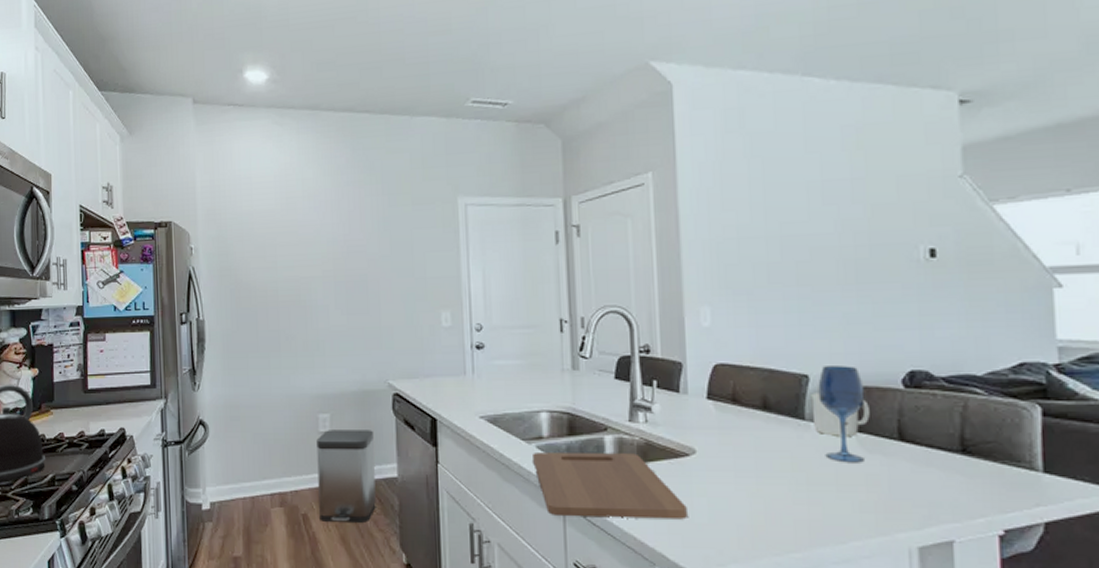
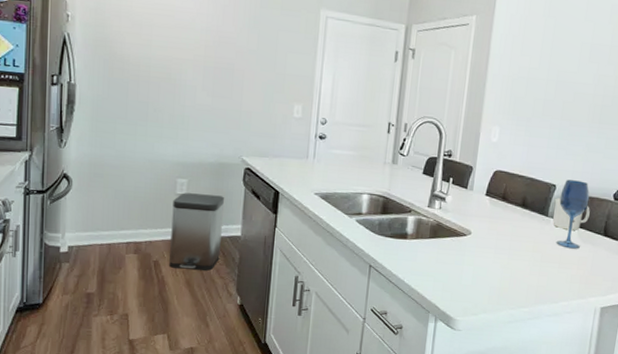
cutting board: present [533,453,687,520] -> none [351,225,458,281]

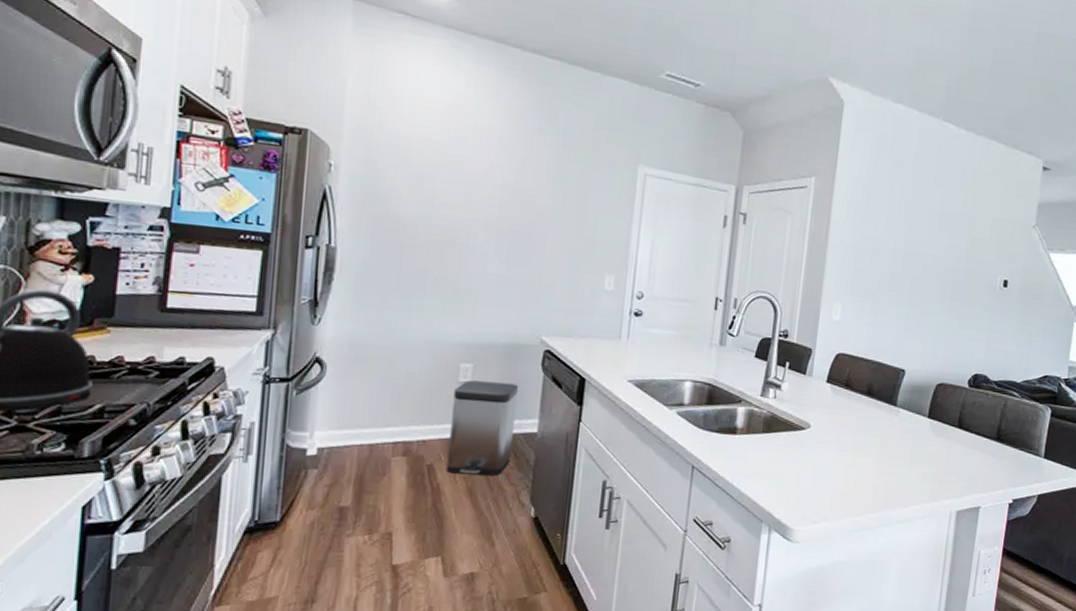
mug: present [552,198,590,230] -> none [901,385,943,422]
wineglass: present [556,179,590,249] -> none [905,364,943,444]

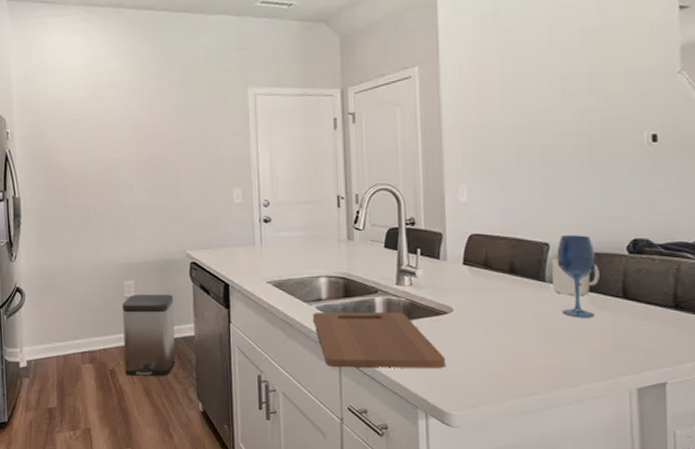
cutting board: none [671,418,796,484] -> present [313,312,445,369]
mug: none [901,385,943,422] -> present [551,258,599,295]
wineglass: none [905,364,943,444] -> present [557,235,596,318]

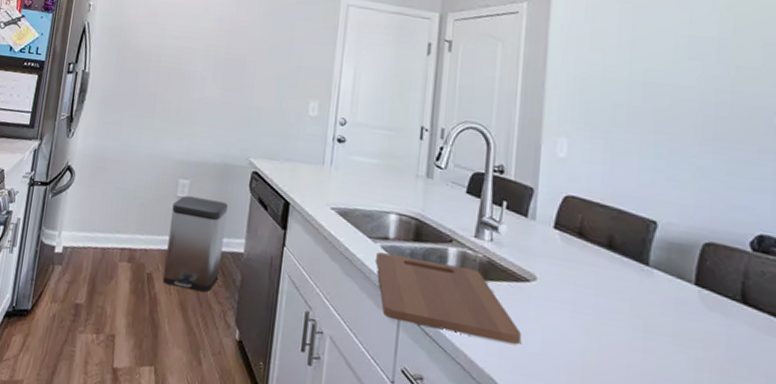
mug: present [551,258,599,295] -> none [656,240,715,291]
wineglass: present [557,235,596,318] -> none [664,215,712,320]

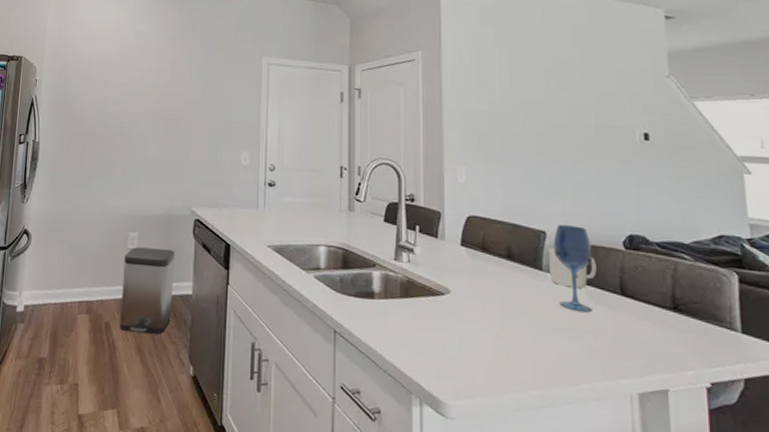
cutting board: present [376,252,521,345] -> none [310,282,441,353]
mug: none [656,240,715,291] -> present [548,247,597,288]
wineglass: none [664,215,712,320] -> present [553,225,594,313]

